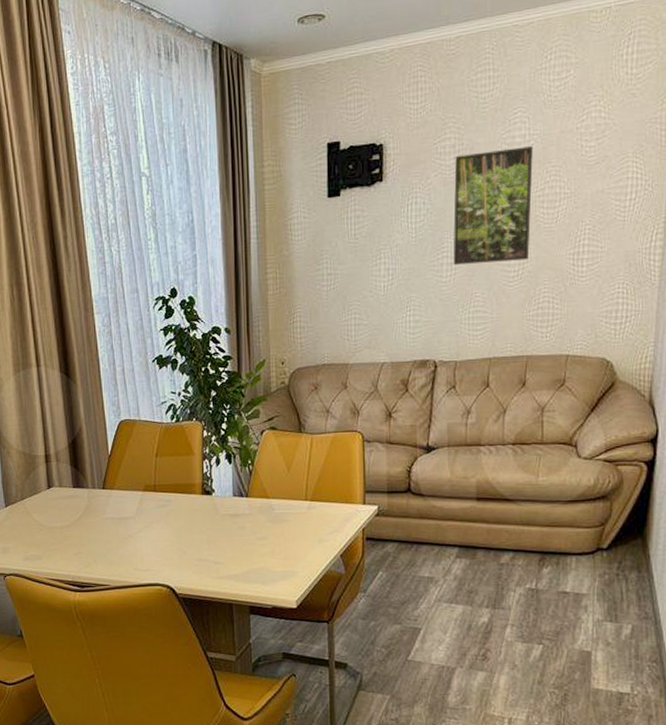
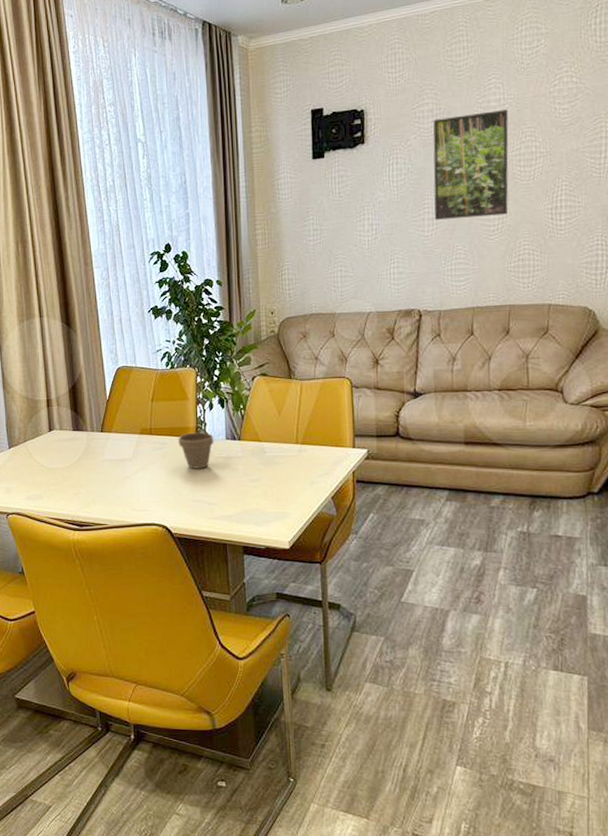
flower pot: none [183,489,221,527] -> present [178,432,214,469]

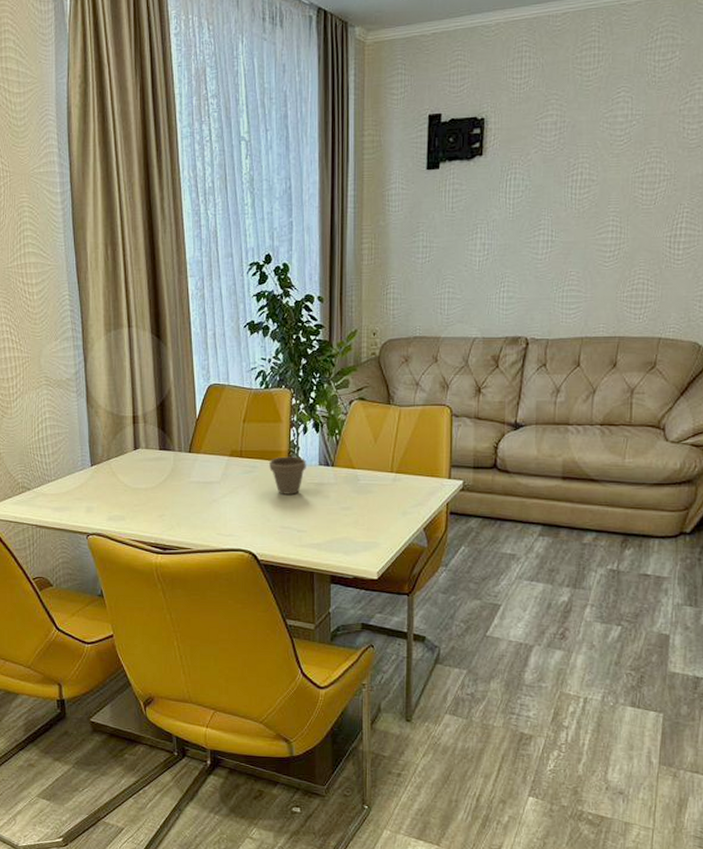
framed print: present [433,109,509,220] -> none [549,126,635,242]

